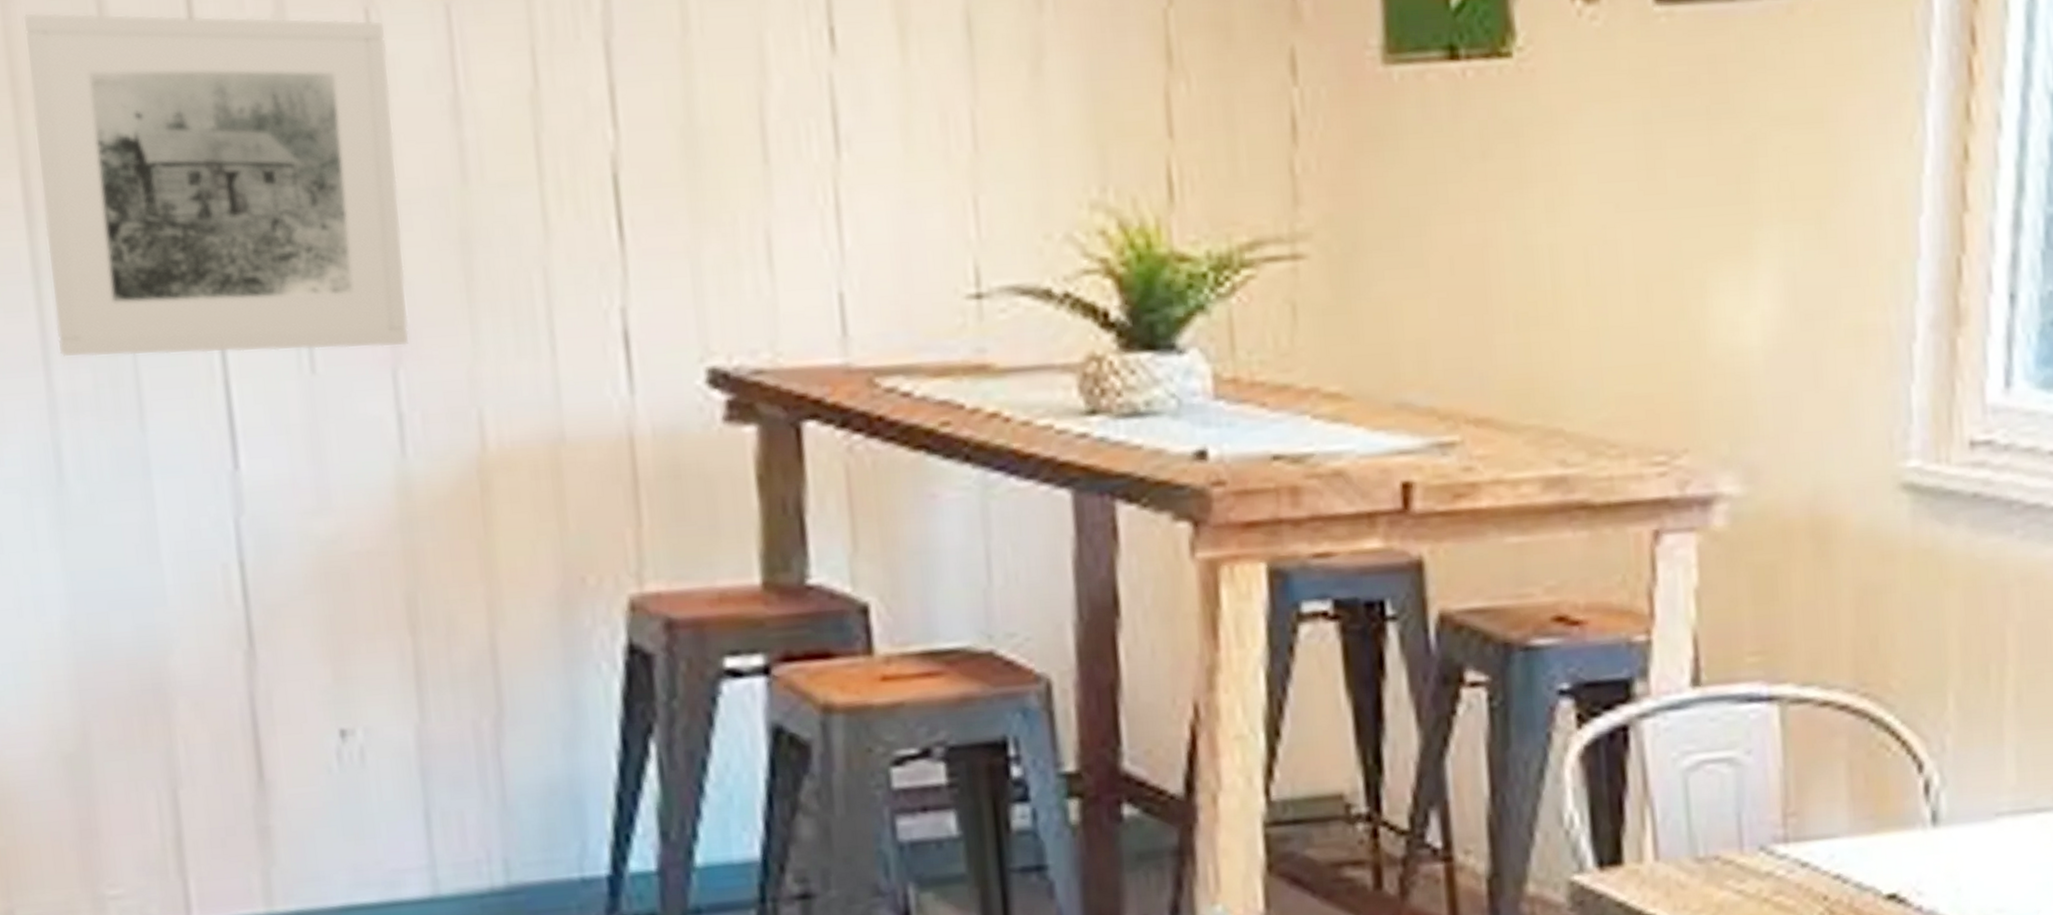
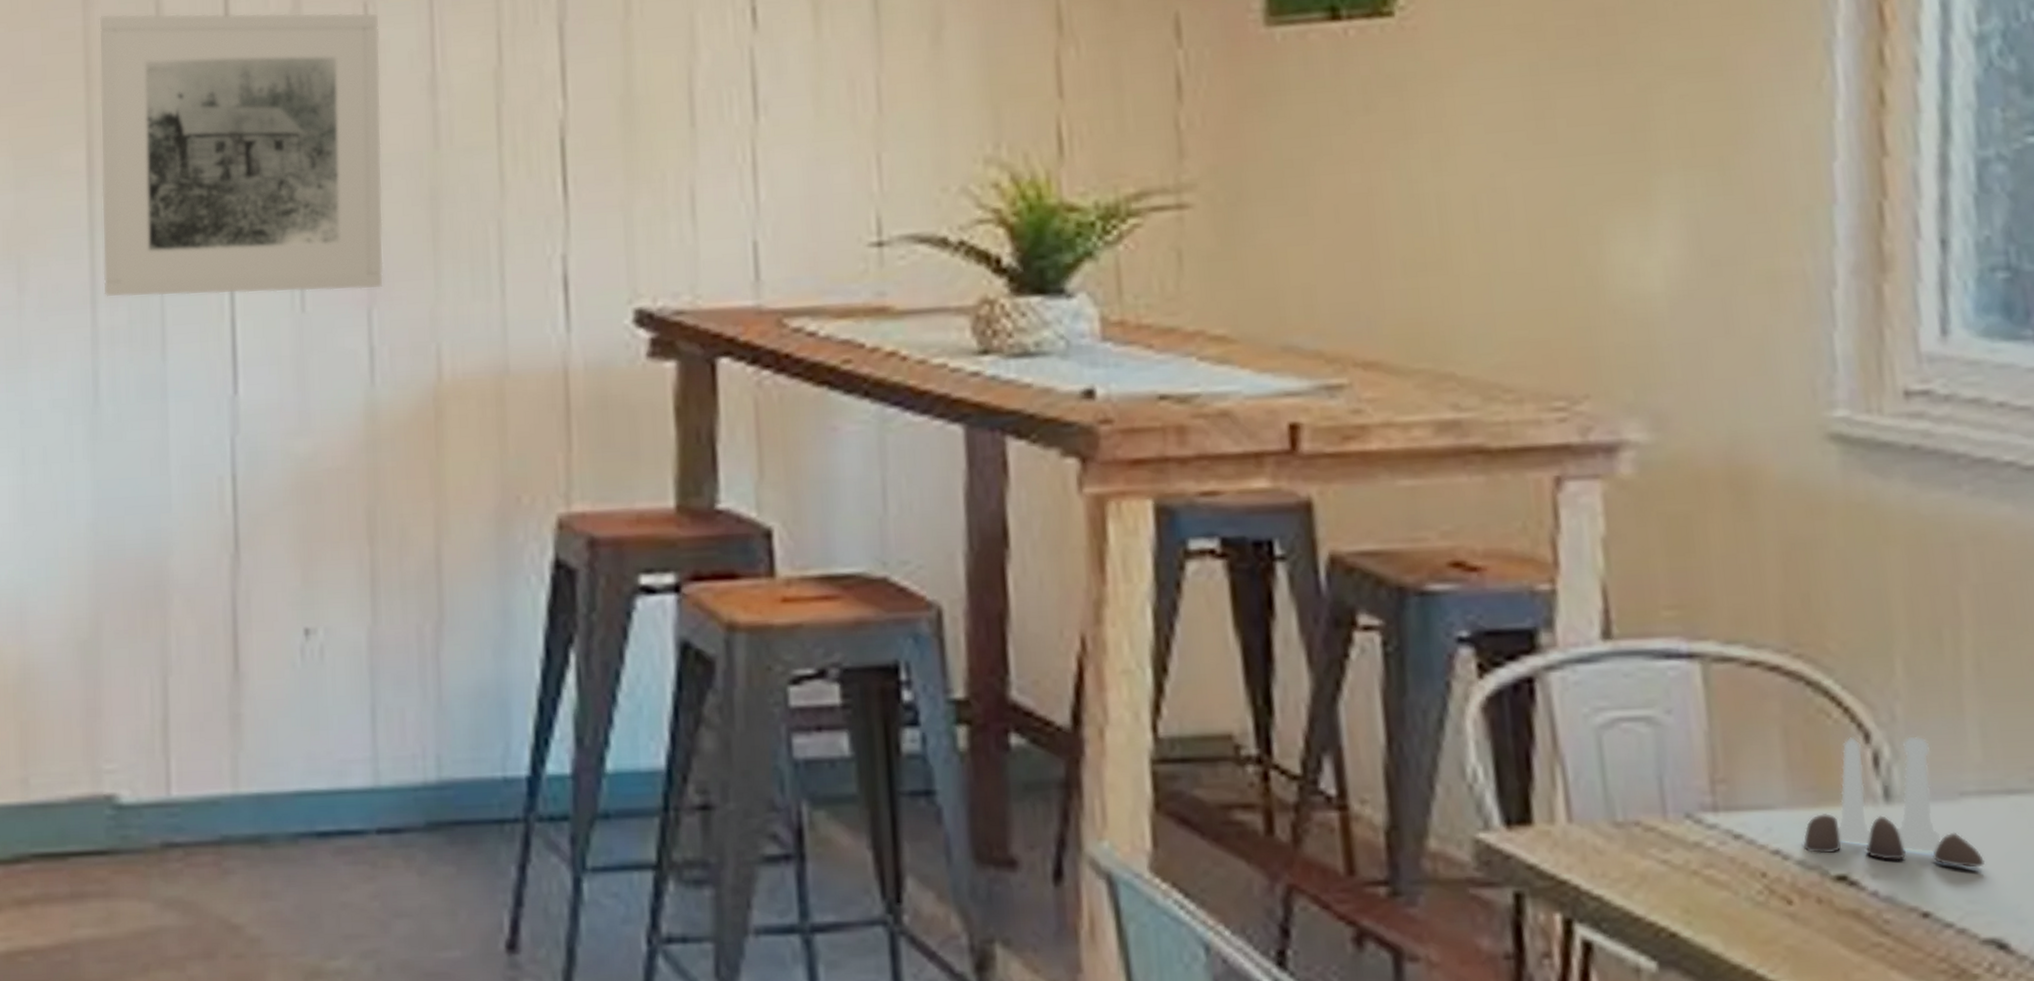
salt and pepper shaker set: none [1860,765,2013,880] -> present [1802,737,1986,868]

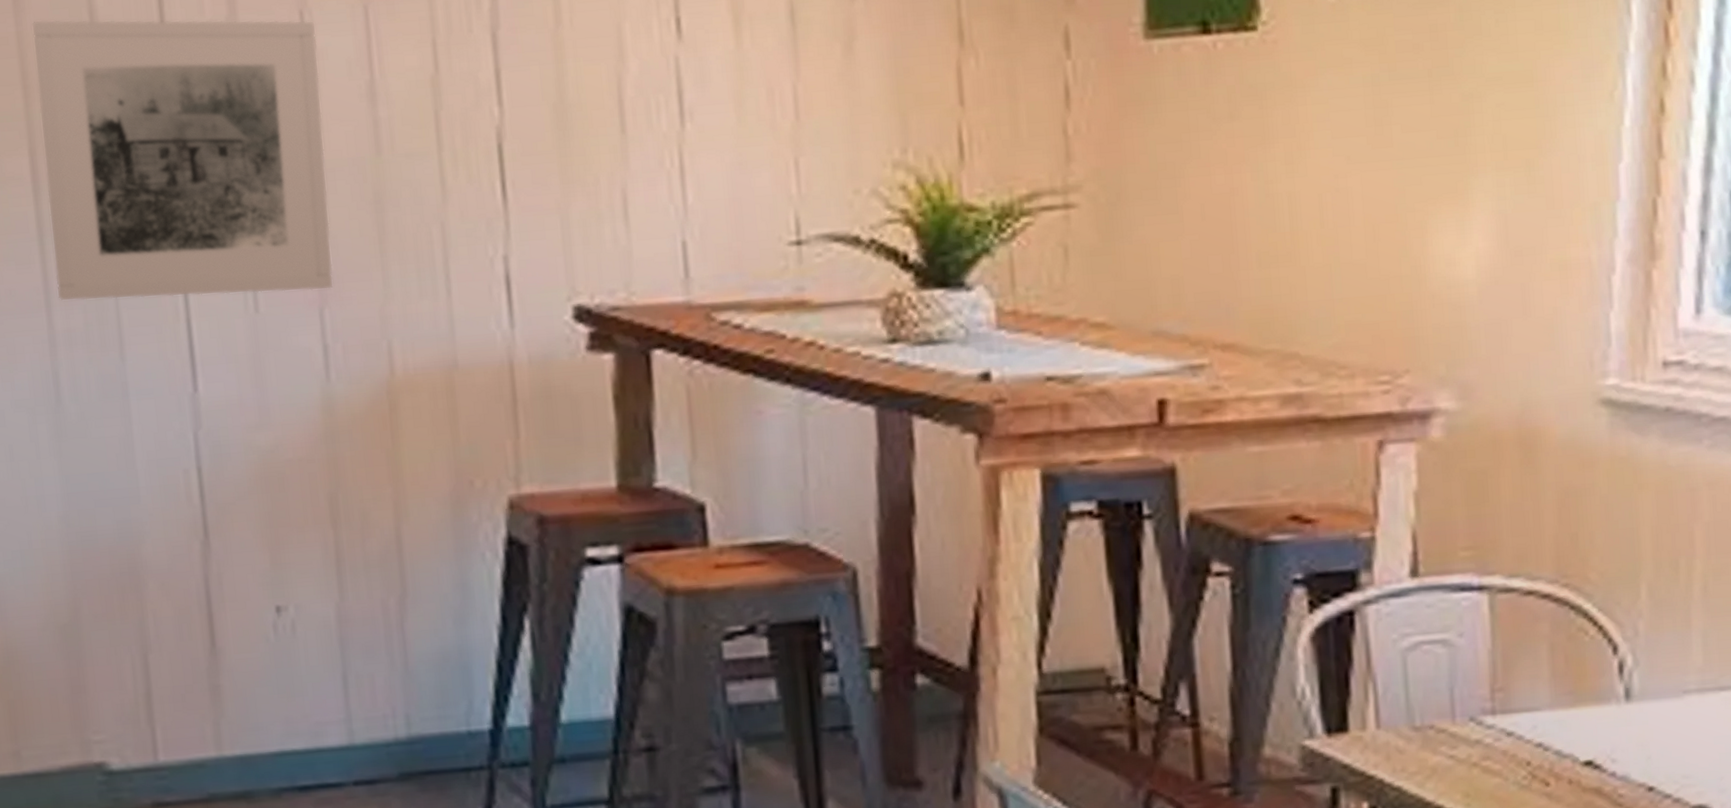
salt and pepper shaker set: present [1802,737,1986,868] -> none [1560,648,1699,750]

